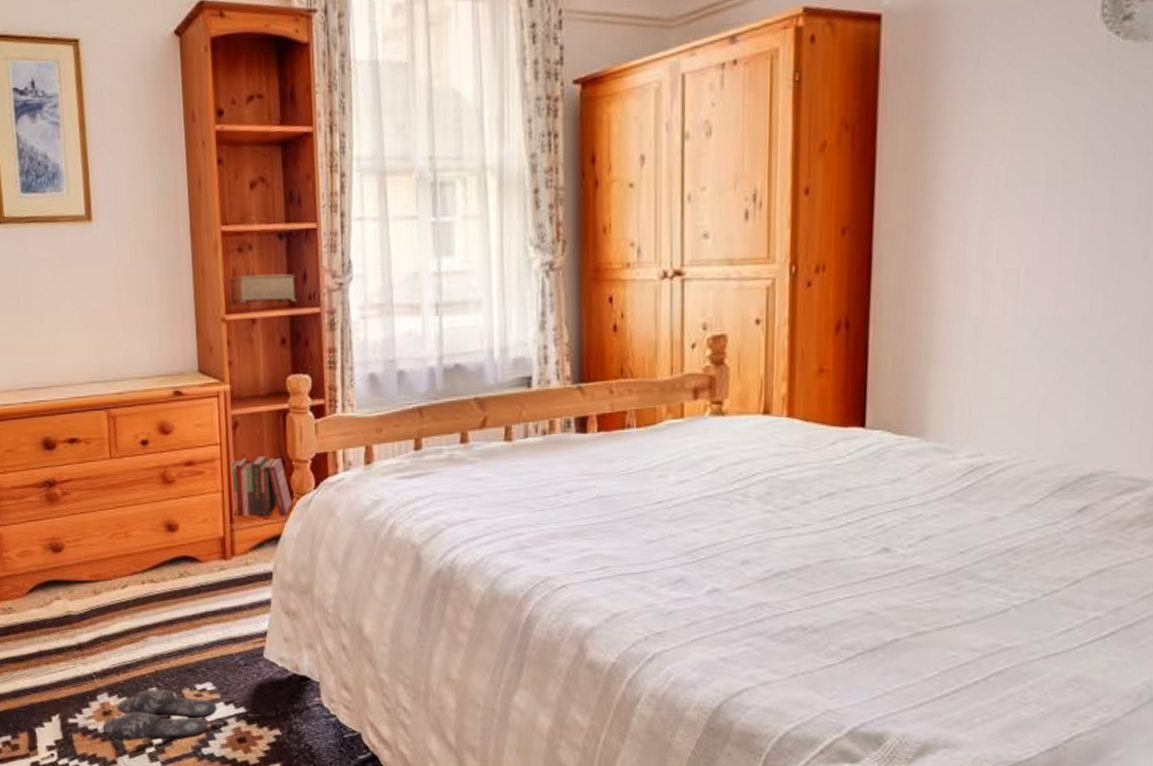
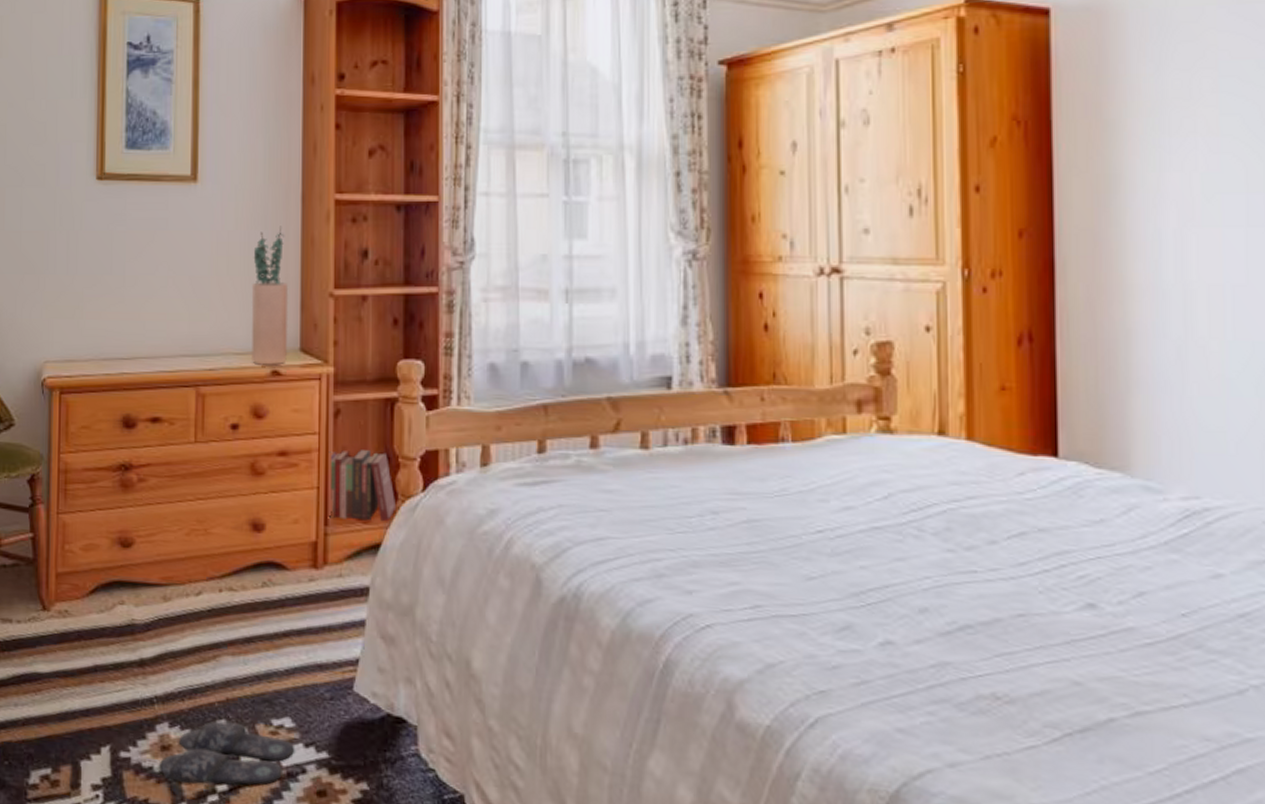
vase: none [149,258,187,387] -> present [251,226,287,365]
decorative box: present [227,273,297,305] -> none [337,248,413,280]

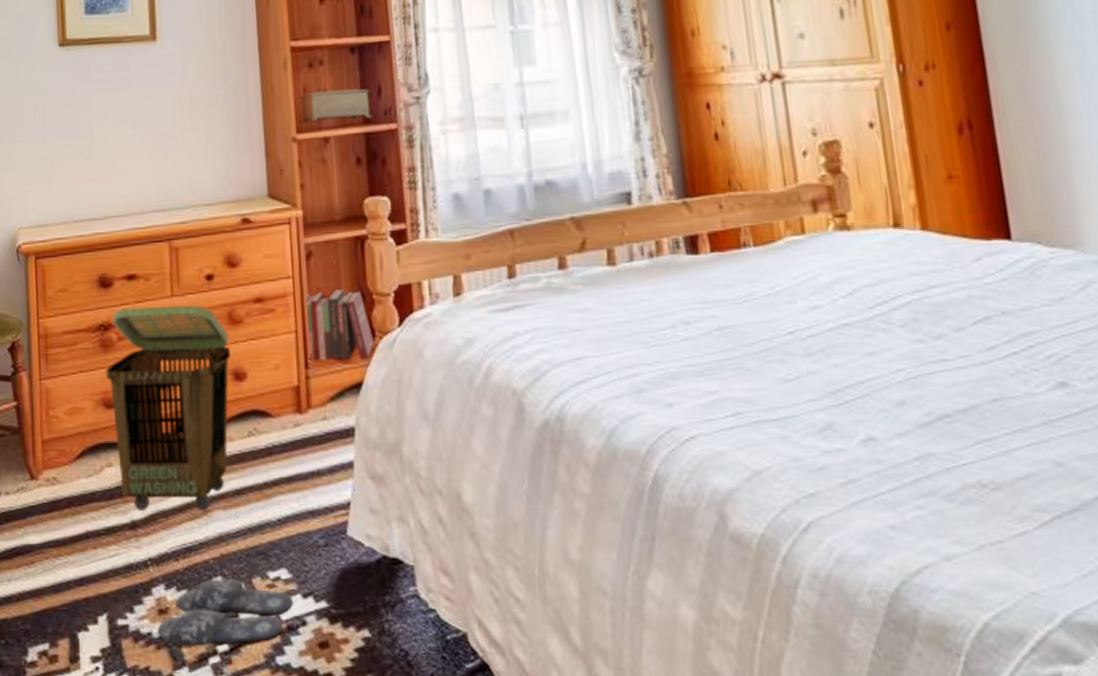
laundry basket: none [123,449,250,655] -> present [105,305,230,511]
vase: present [251,226,287,365] -> none [215,76,256,214]
decorative box: none [337,248,413,280] -> present [297,88,372,123]

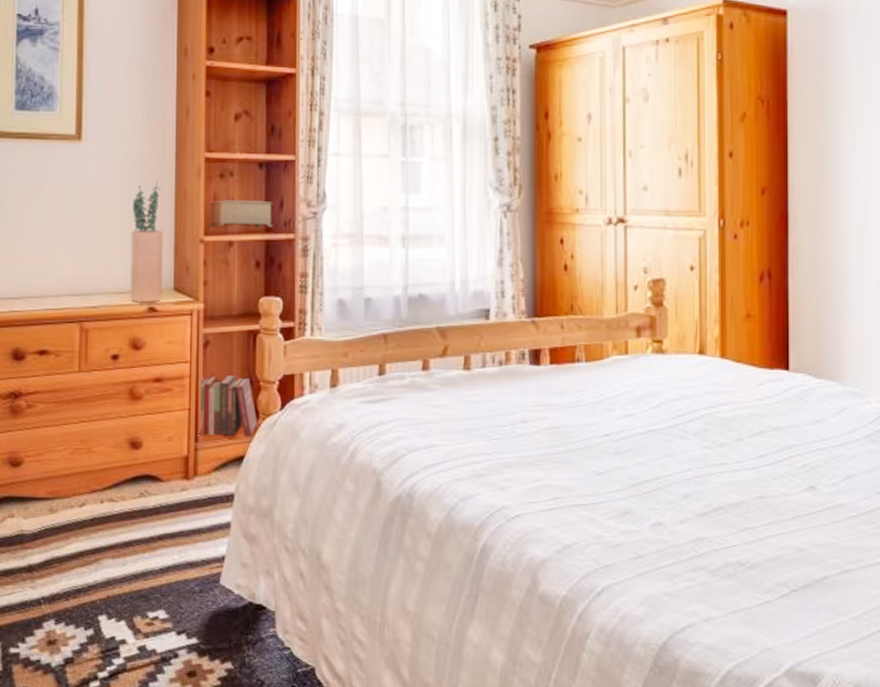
laundry basket: present [105,305,230,511] -> none [12,378,129,559]
slippers: present [158,578,293,647] -> none [47,616,167,673]
vase: none [215,76,256,214] -> present [130,180,163,303]

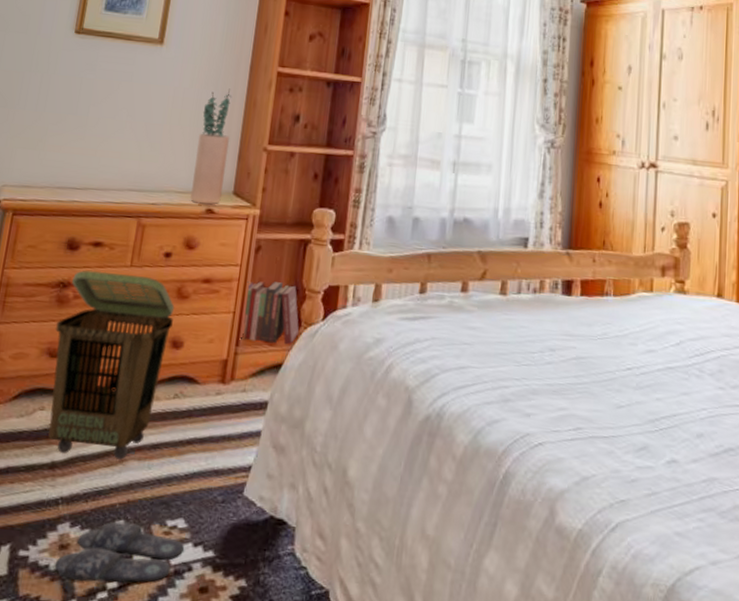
laundry basket: none [12,378,129,559] -> present [48,270,175,460]
slippers: none [47,616,167,673] -> present [55,521,184,582]
decorative box: present [207,200,273,228] -> none [273,112,337,143]

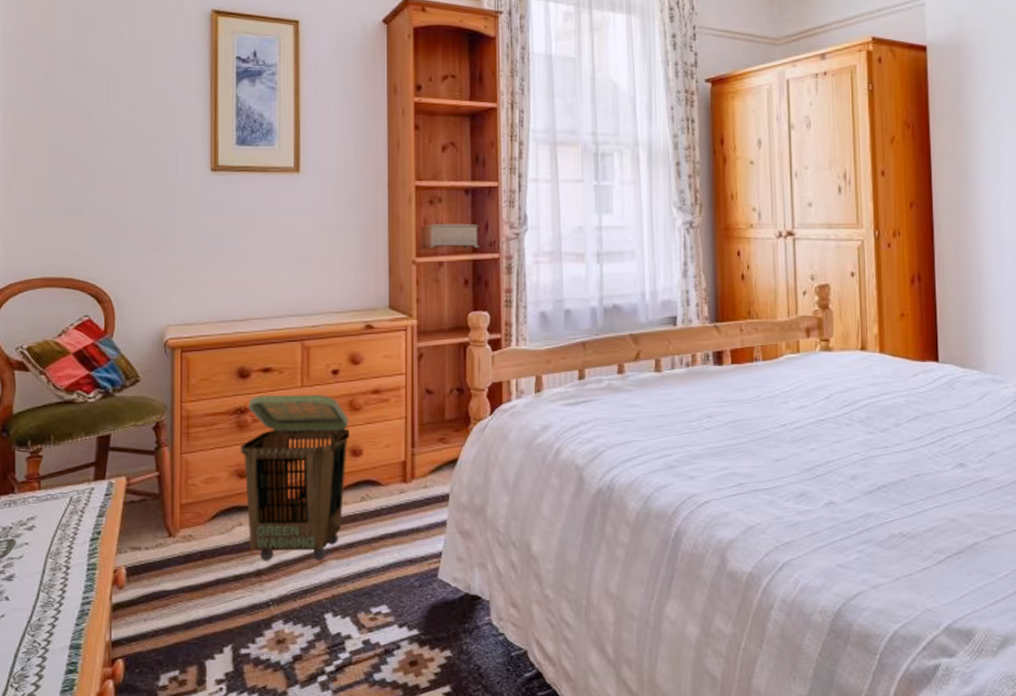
slippers: present [55,521,184,582] -> none [276,614,390,669]
vase: present [190,88,232,205] -> none [347,207,378,321]
books: present [241,280,300,345] -> none [414,384,470,442]
decorative box: none [273,112,337,143] -> present [418,223,479,249]

